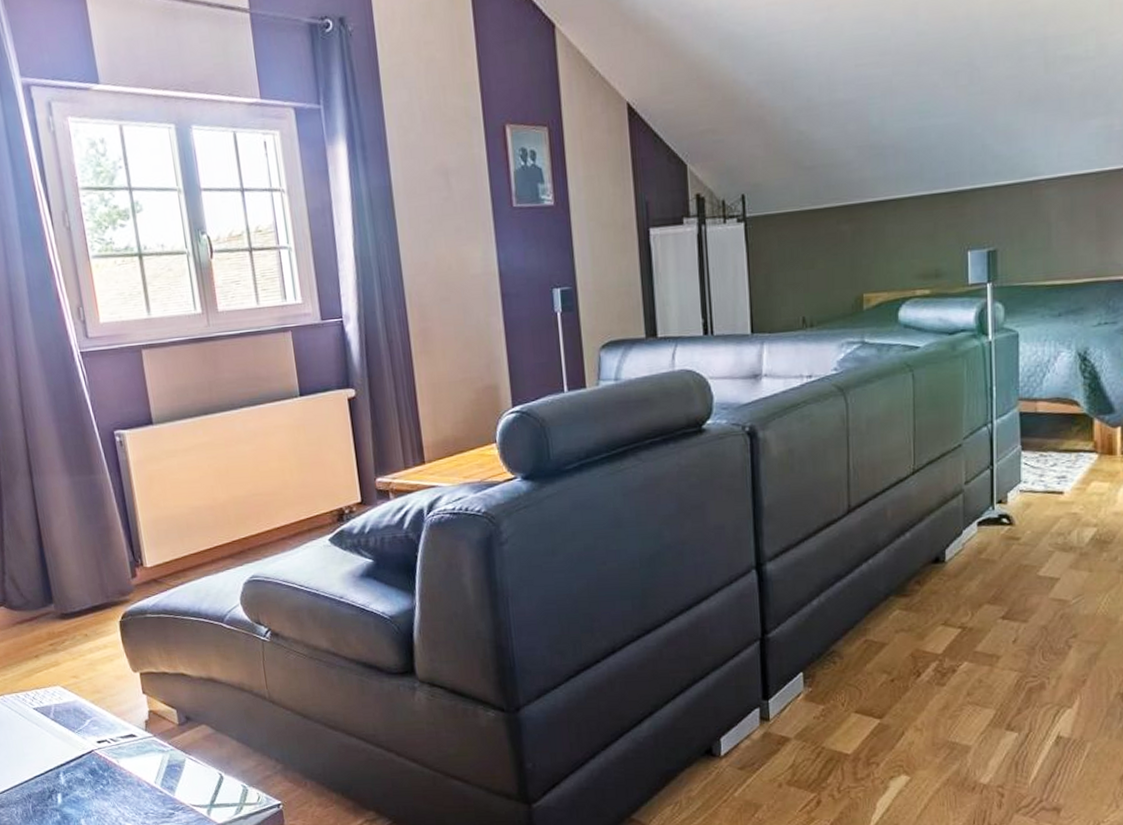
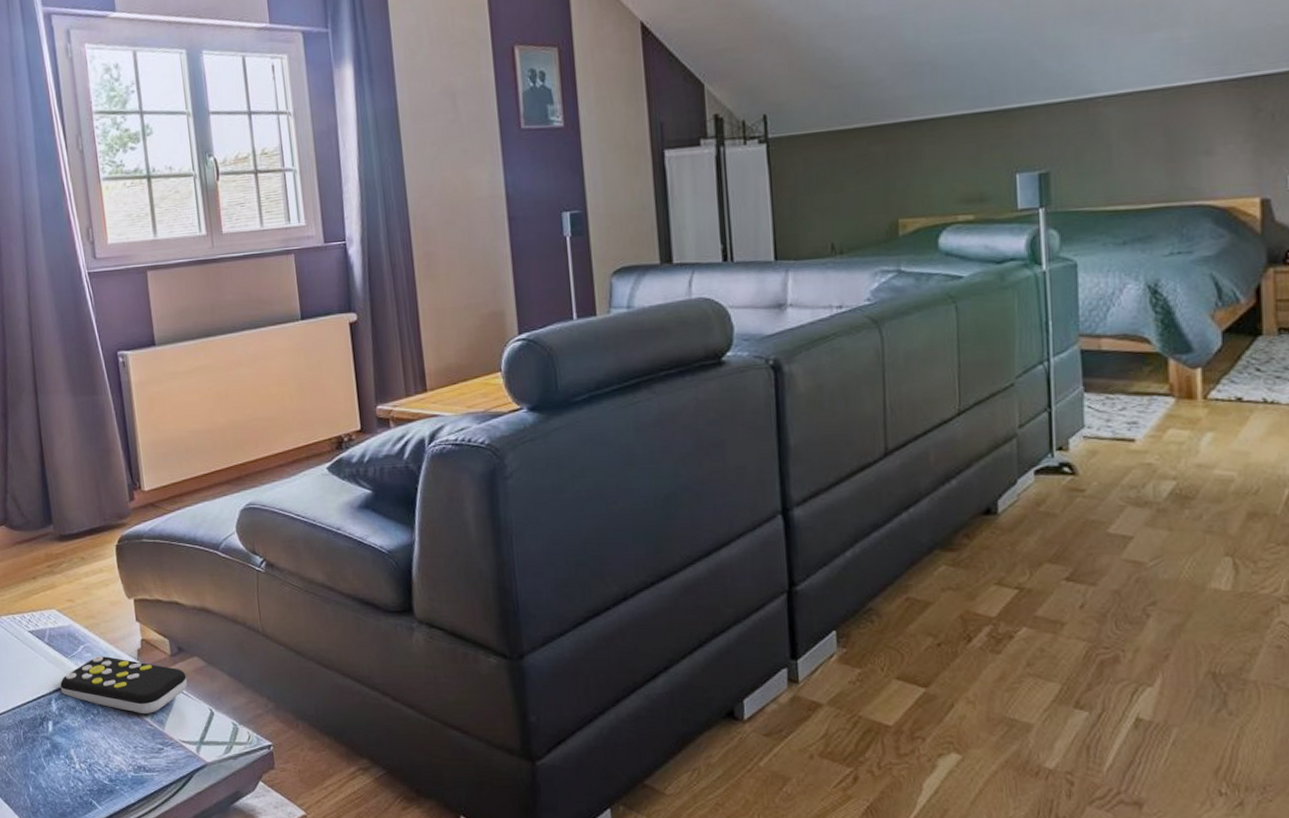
remote control: none [68,729,196,781] -> present [60,656,187,713]

